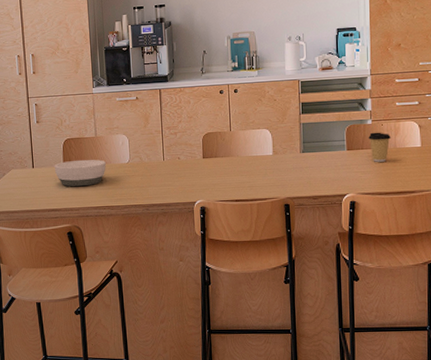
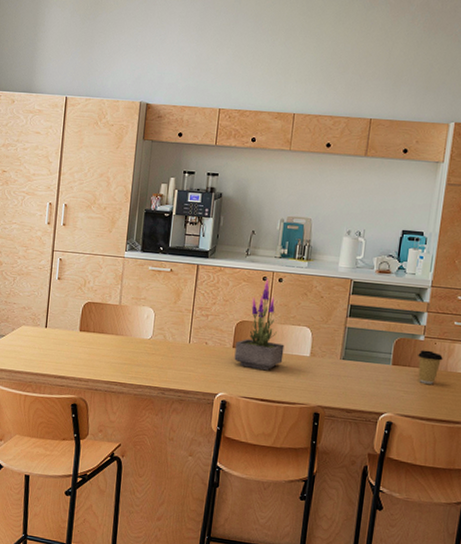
bowl: present [54,159,106,187] -> none [68,326,126,357]
potted plant: none [205,91,249,174] -> present [234,278,285,371]

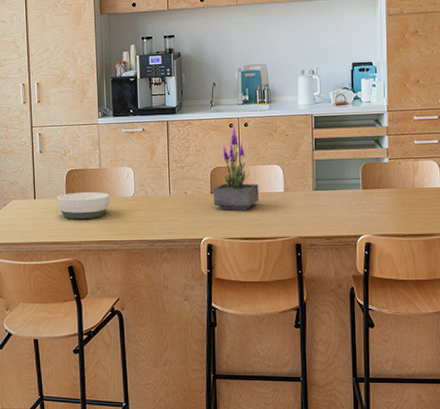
bowl: none [68,326,126,357] -> present [56,191,110,220]
coffee cup: present [418,350,443,384] -> none [385,171,409,202]

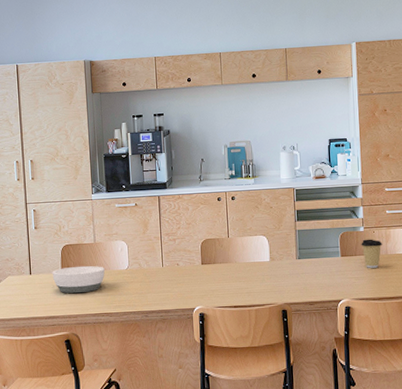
potted plant: present [213,125,259,211] -> none [203,198,247,280]
coffee cup: none [385,171,409,202] -> present [361,239,382,268]

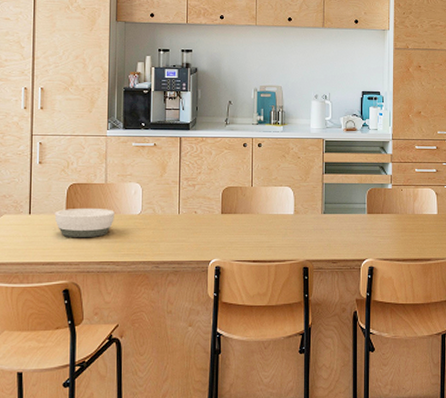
coffee cup: present [361,239,382,268] -> none [388,197,410,227]

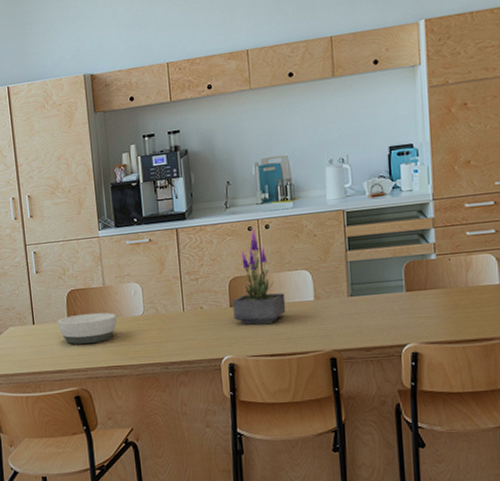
potted plant: none [224,144,270,233] -> present [232,227,286,325]

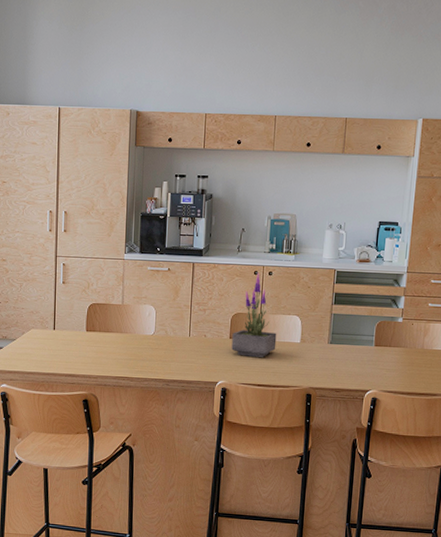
bowl: present [57,312,117,345] -> none [76,326,130,355]

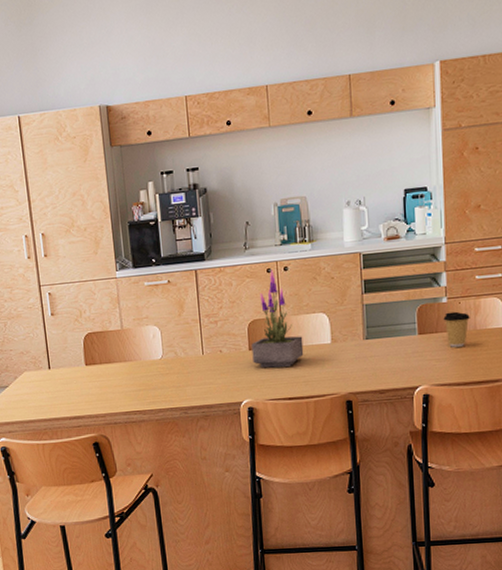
coffee cup: none [397,330,420,361] -> present [443,311,470,347]

